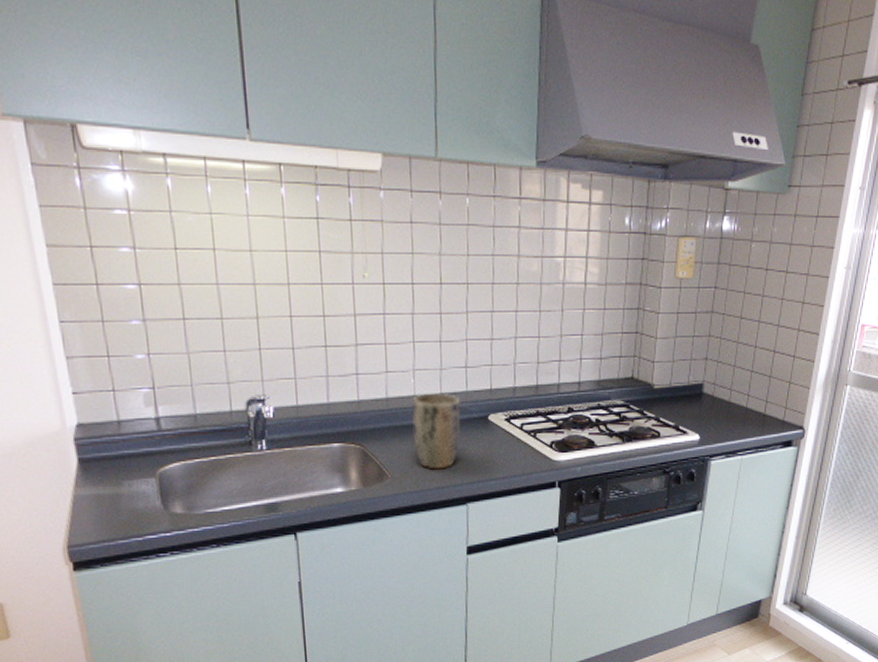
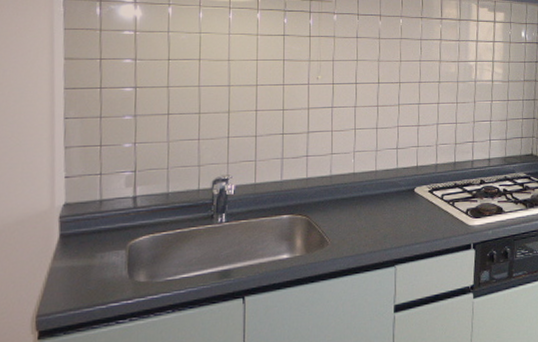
plant pot: present [411,393,462,470] -> none [351,170,392,236]

